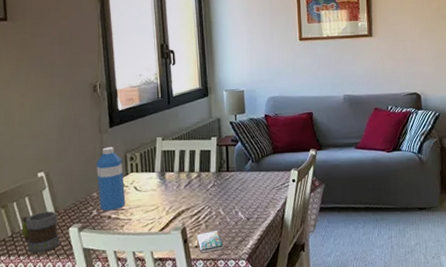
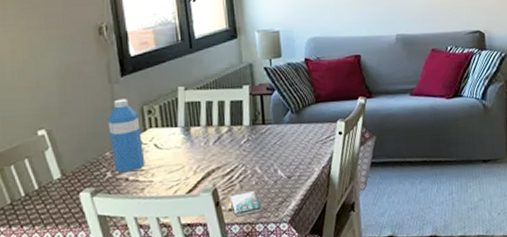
mug: present [21,211,60,253] -> none [22,174,70,223]

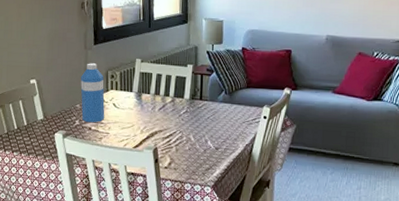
smartphone: present [229,191,262,217] -> none [166,155,191,175]

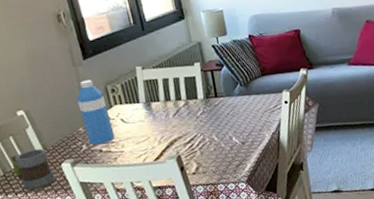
mug: none [15,115,47,152] -> present [10,148,56,191]

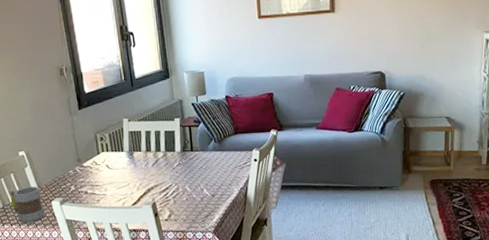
water bottle: present [76,80,115,145] -> none [70,128,100,187]

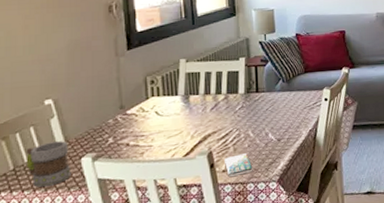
smartphone: none [166,206,191,226] -> present [223,153,253,178]

